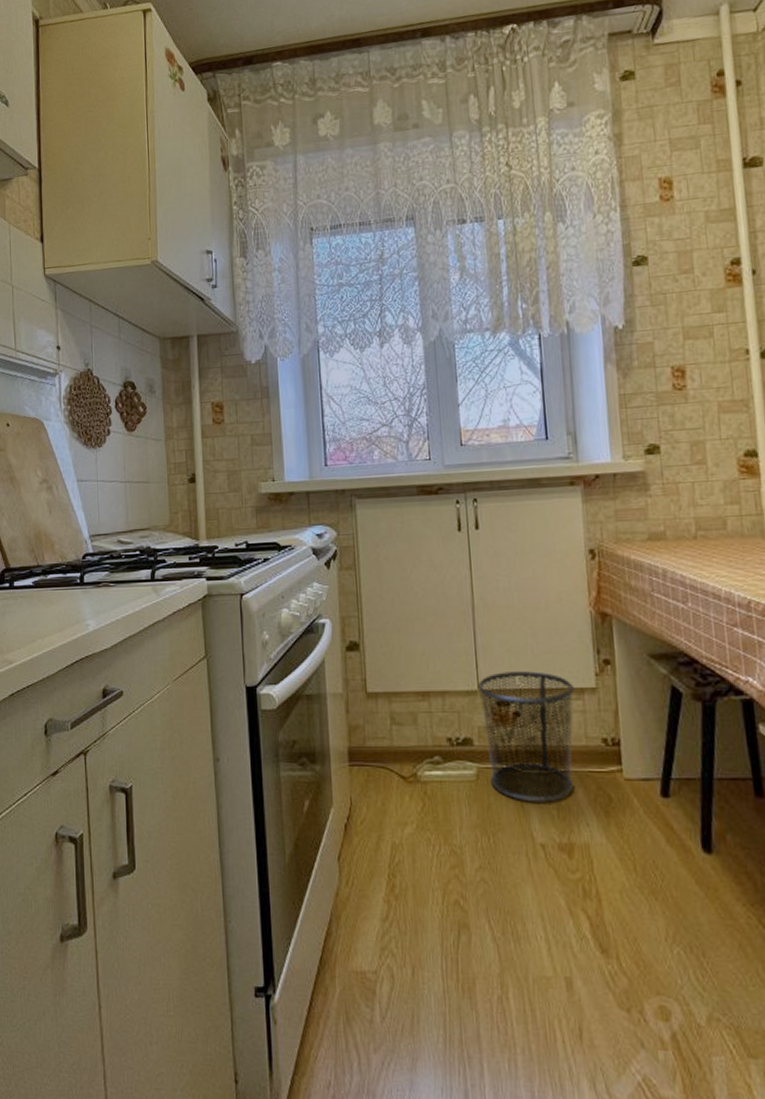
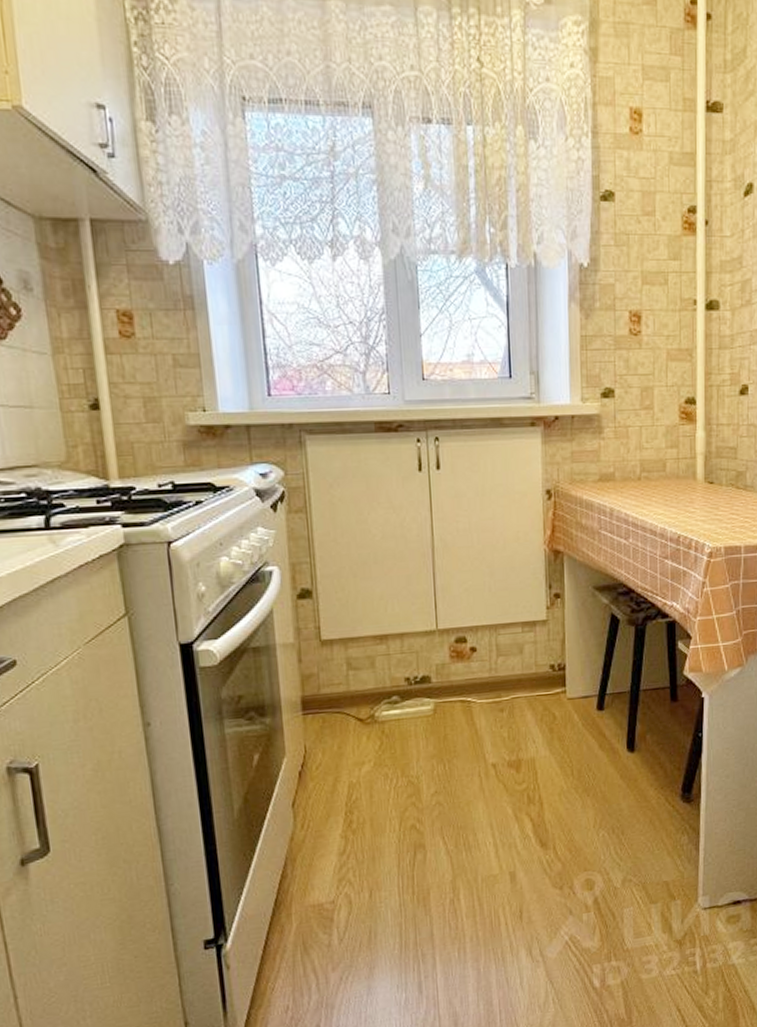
waste bin: present [477,671,574,803] -> none [436,608,527,729]

